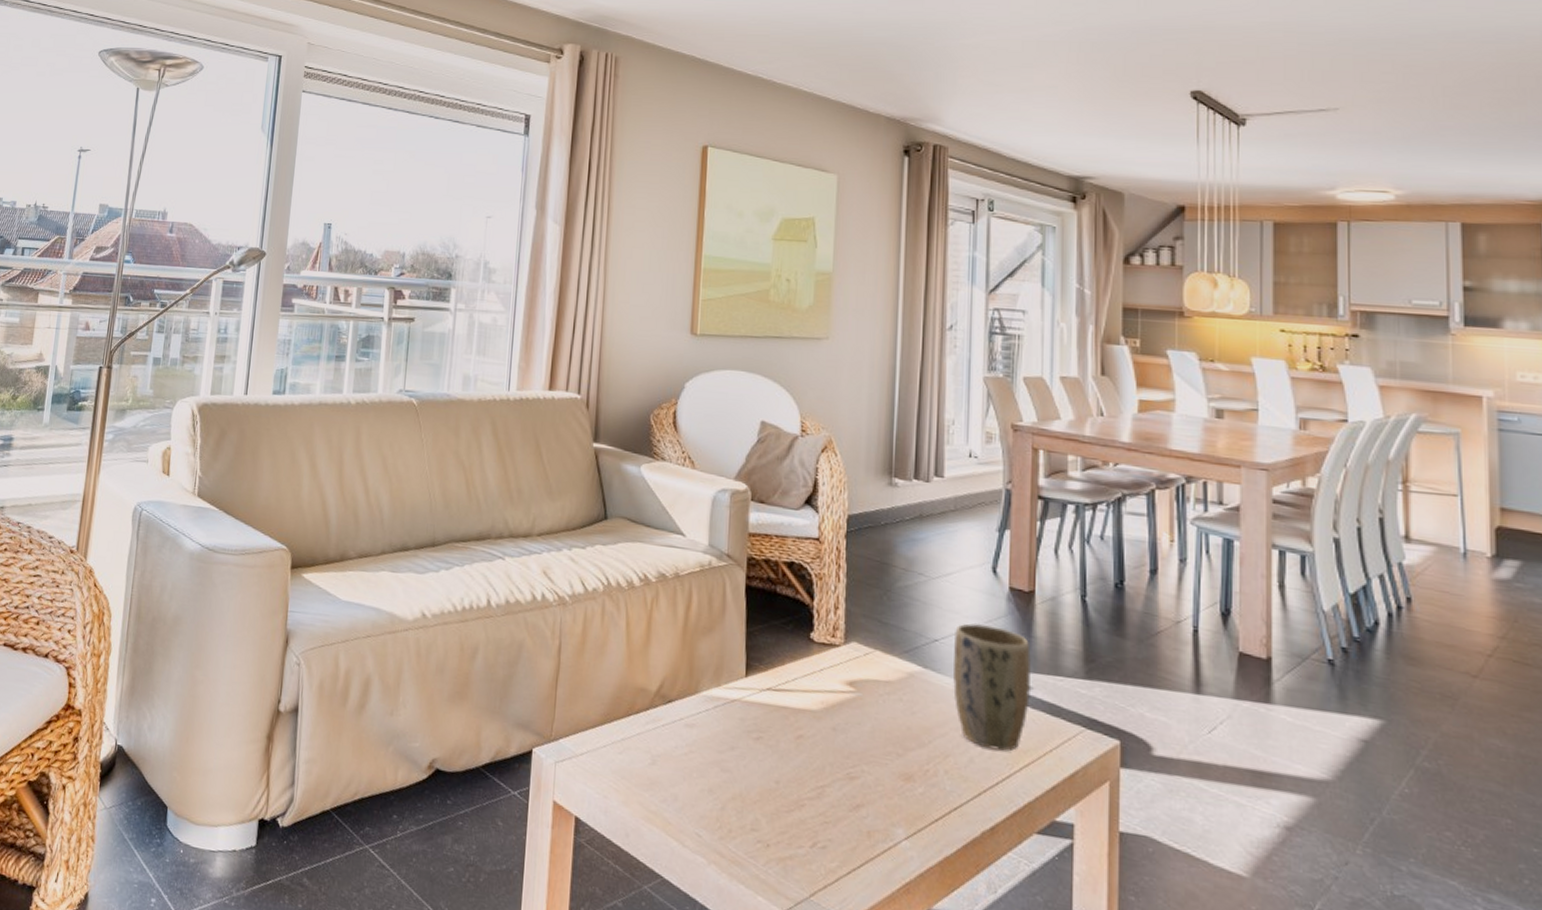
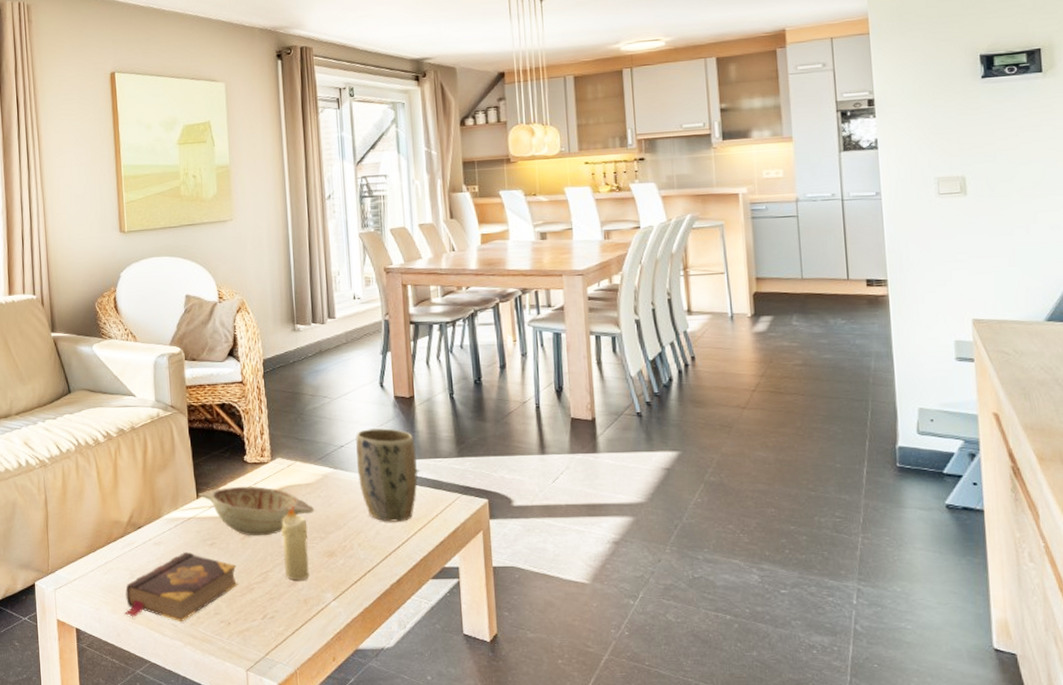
book: none [638,742,786,833] -> present [124,551,238,622]
decorative bowl: none [749,667,894,740] -> present [199,486,315,536]
candle: none [846,705,882,806] -> present [281,505,310,581]

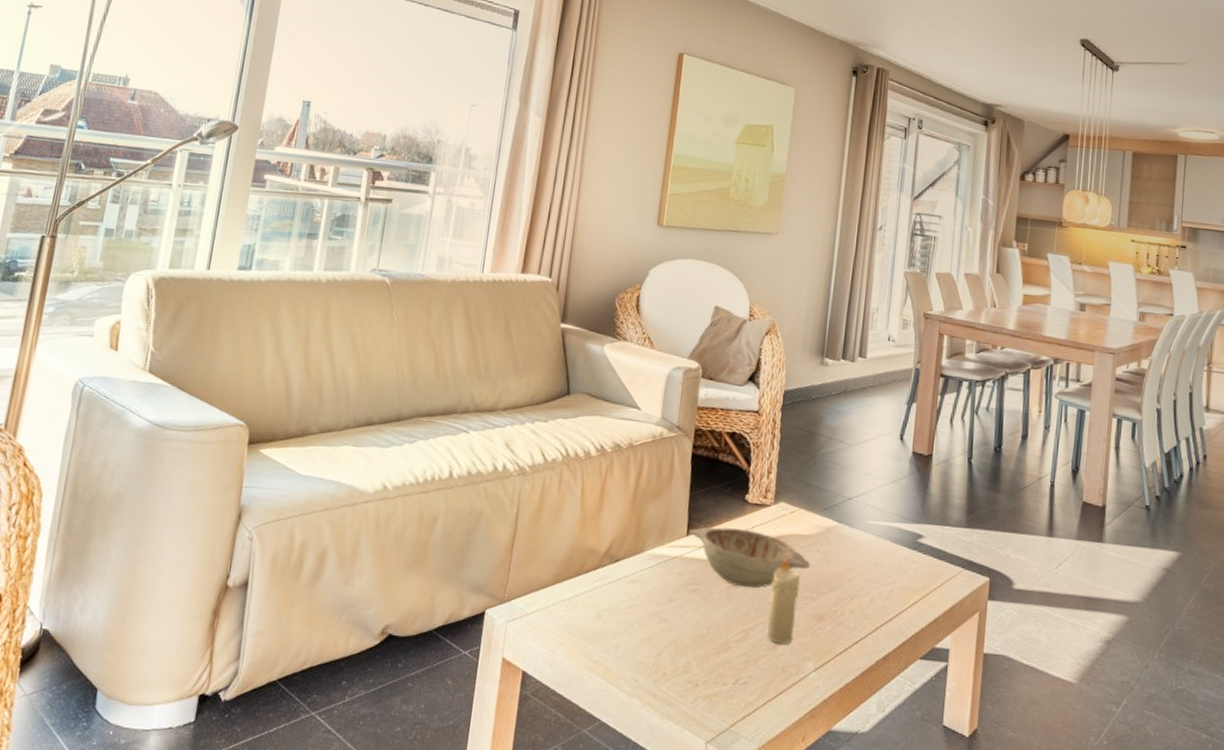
book: present [124,551,238,622] -> none [581,595,717,678]
plant pot: present [356,428,418,522] -> none [861,483,926,591]

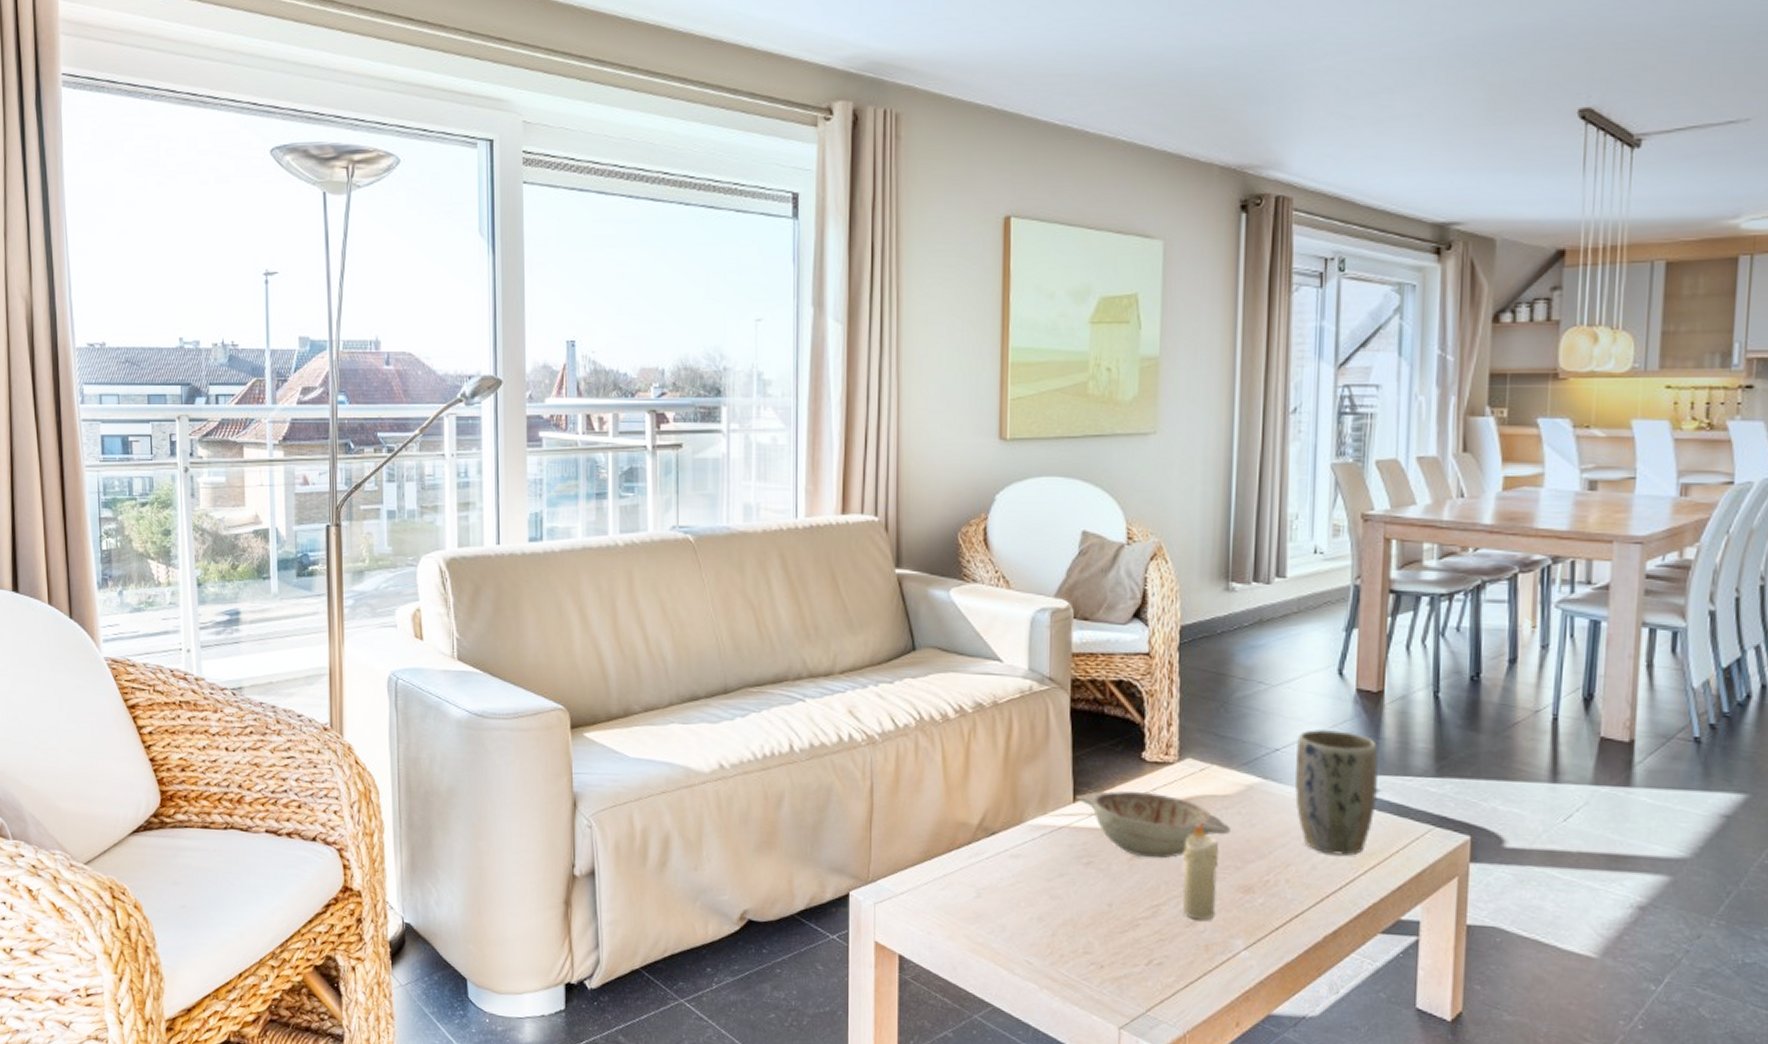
plant pot: none [861,483,926,591] -> present [1295,728,1379,856]

